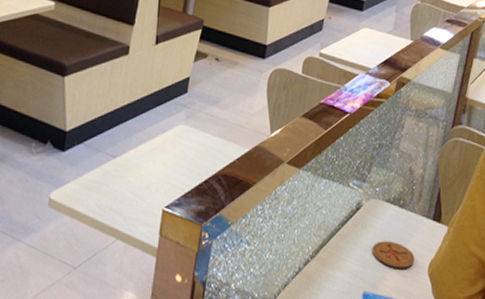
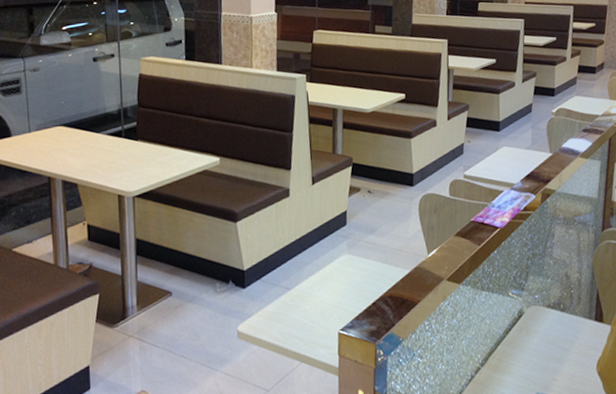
coaster: present [372,241,415,268] -> none [539,343,582,369]

